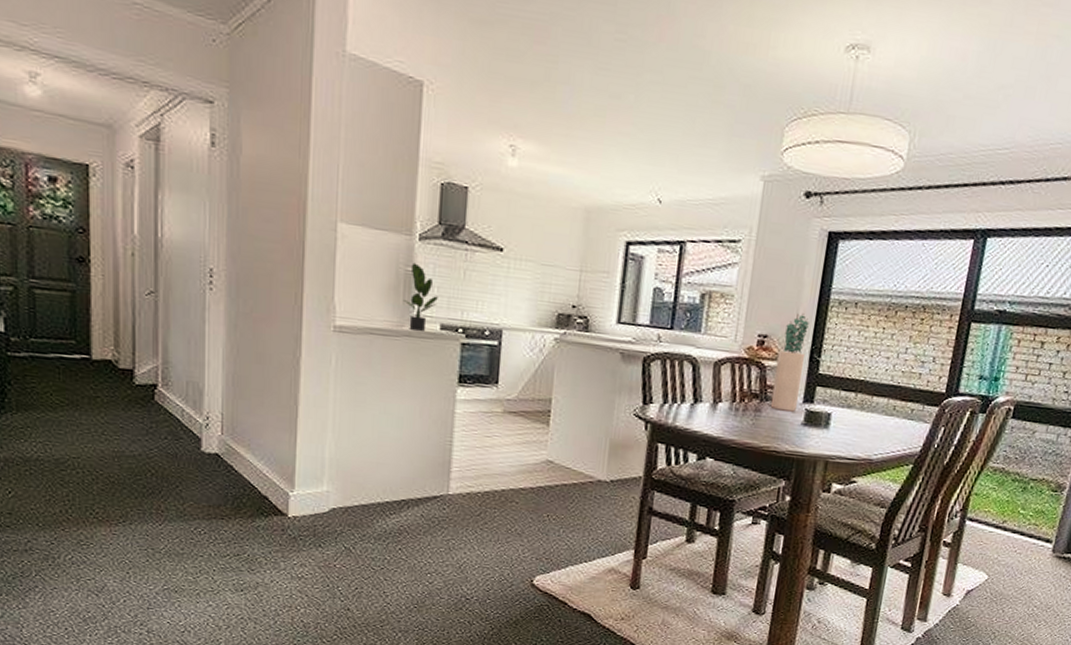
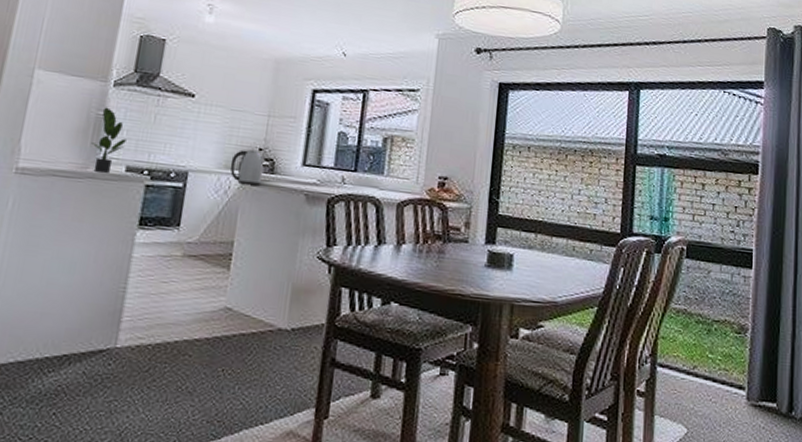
kettle: none [544,306,579,345] -> present [230,149,265,187]
vase: present [770,313,809,413] -> none [453,156,486,254]

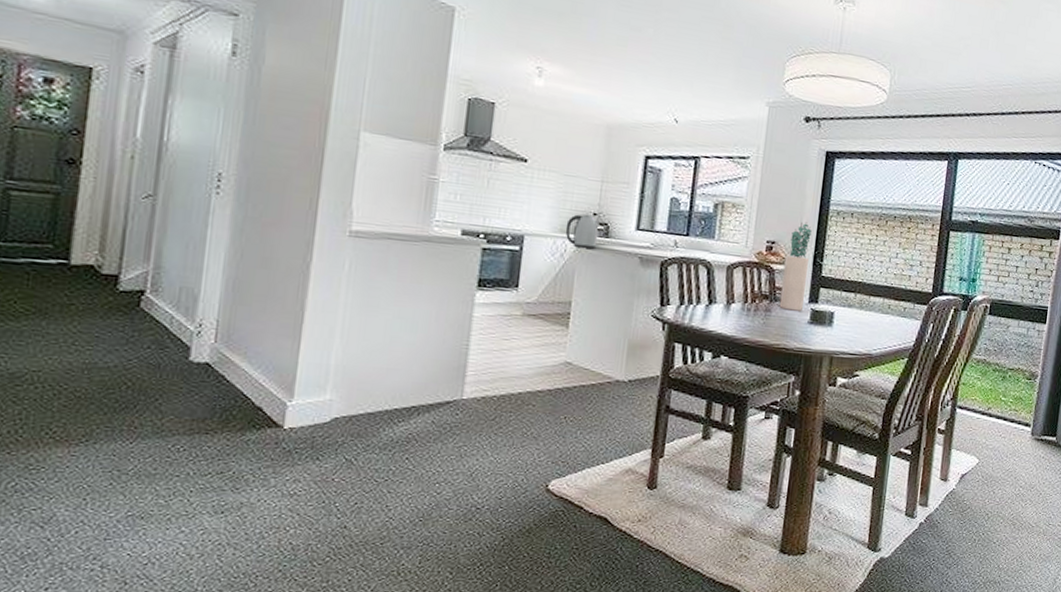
potted plant: present [91,107,127,175] -> none [425,171,460,238]
vase: none [453,156,486,254] -> present [779,222,812,312]

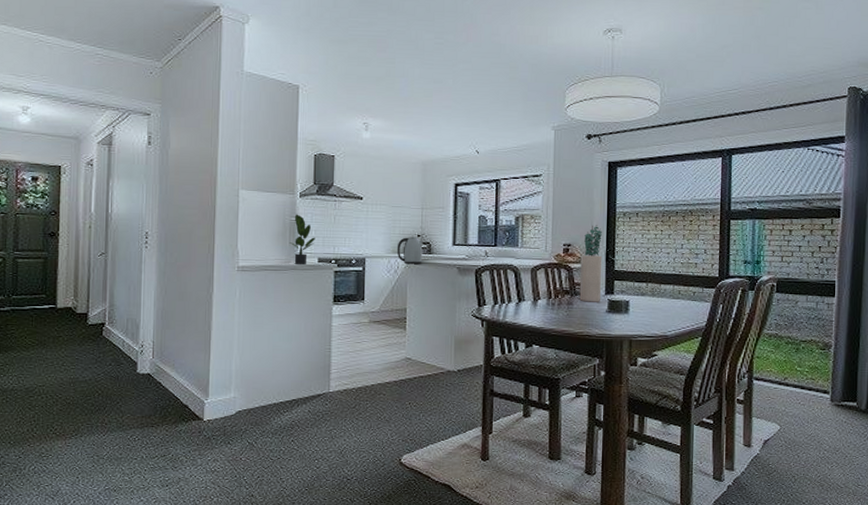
potted plant: none [425,171,460,238] -> present [290,214,315,266]

